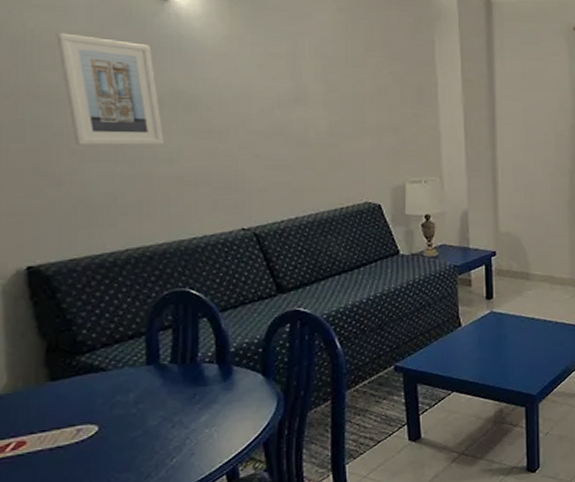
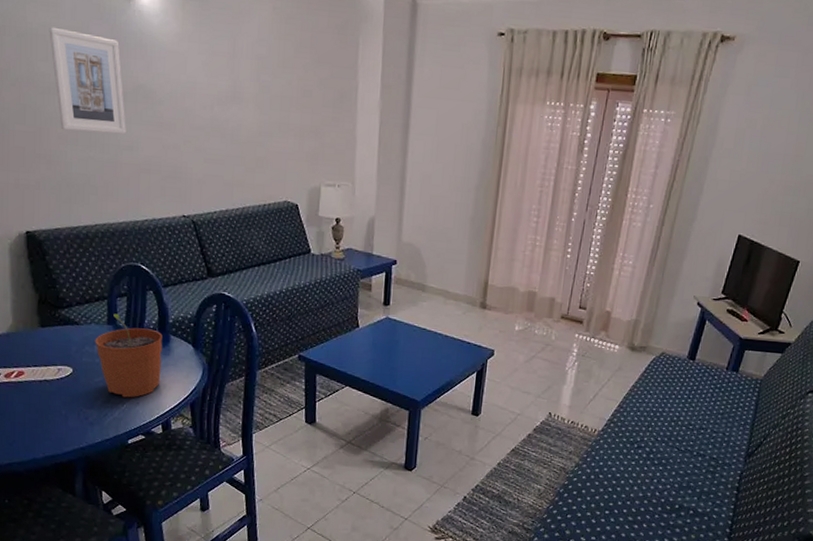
plant pot: none [129,350,222,451] -> present [95,313,162,398]

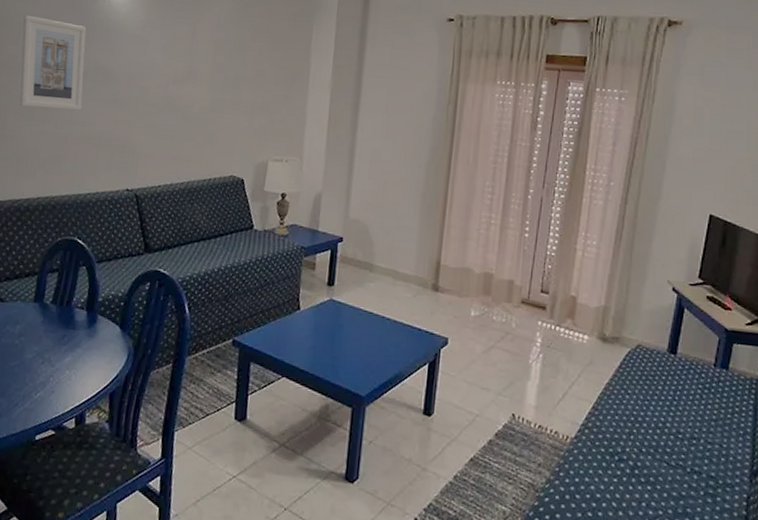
plant pot: present [95,313,162,398] -> none [17,290,90,386]

